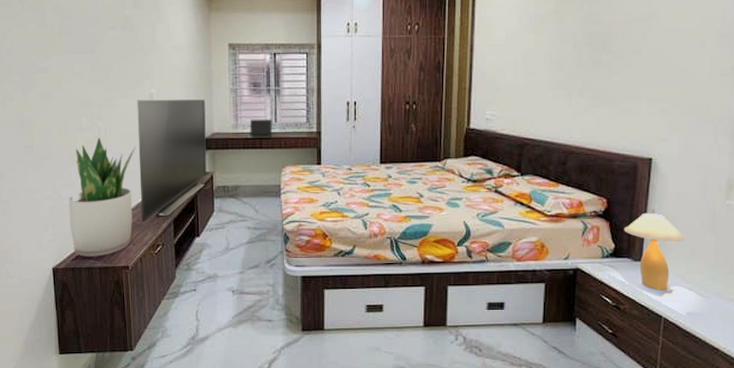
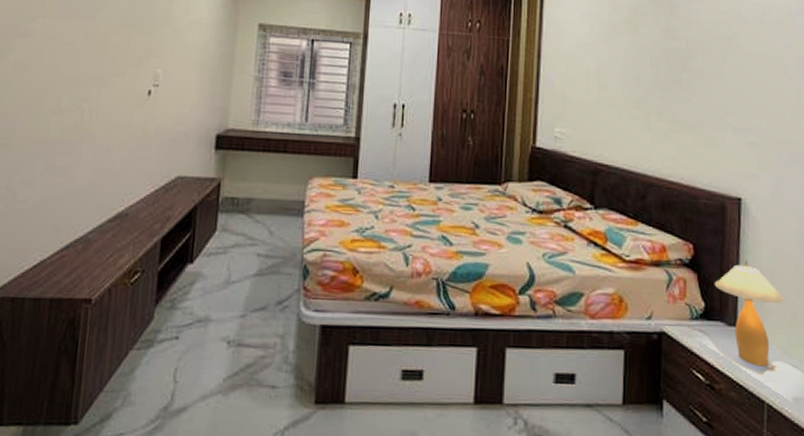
planter: present [68,137,136,257] -> none [19,124,127,283]
television: present [137,99,207,224] -> none [119,80,222,241]
laptop: present [248,119,272,139] -> none [270,115,302,142]

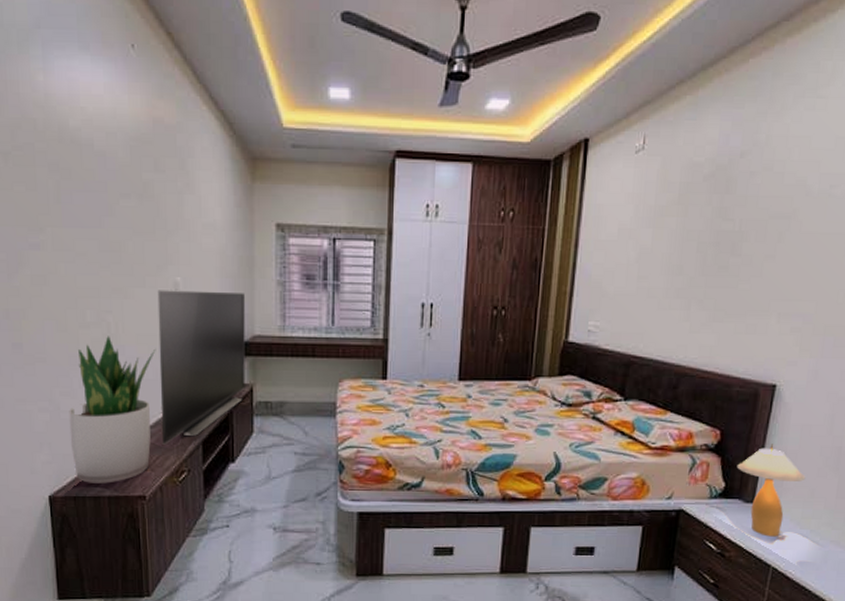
planter: none [19,124,127,283] -> present [69,336,156,484]
television: none [119,80,222,241] -> present [157,290,245,445]

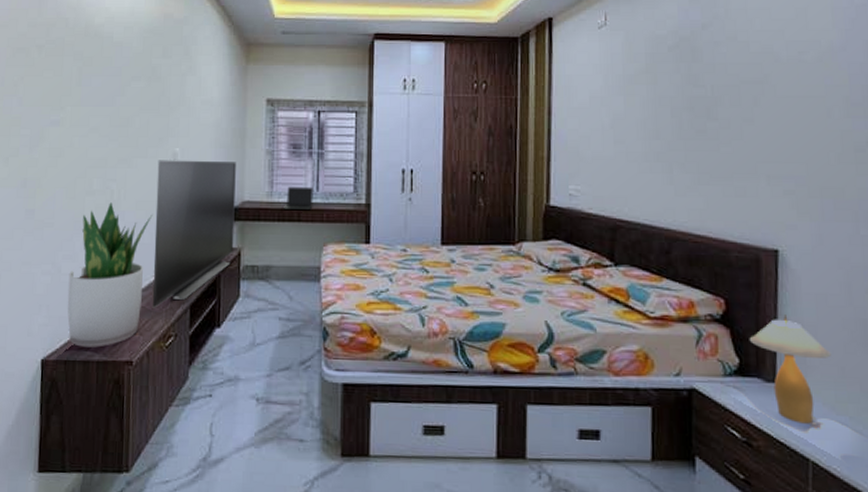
laptop: none [297,320,328,346] -> present [284,186,313,211]

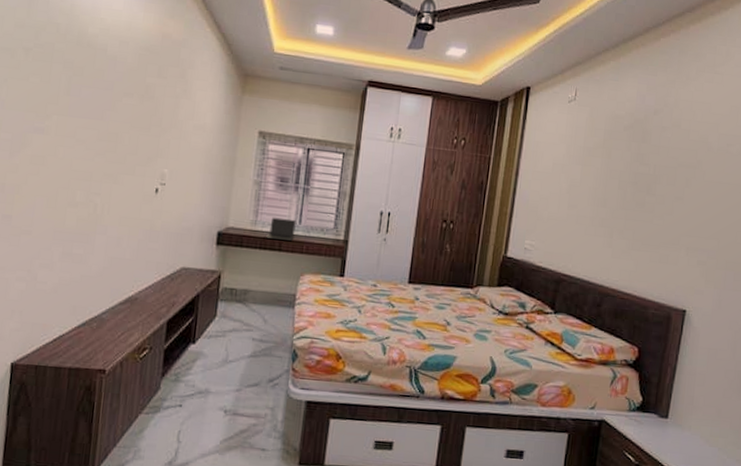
planter: present [67,202,153,348] -> none [41,216,136,355]
television: present [153,160,236,308] -> none [130,179,224,322]
table lamp: present [749,314,832,424] -> none [652,364,713,453]

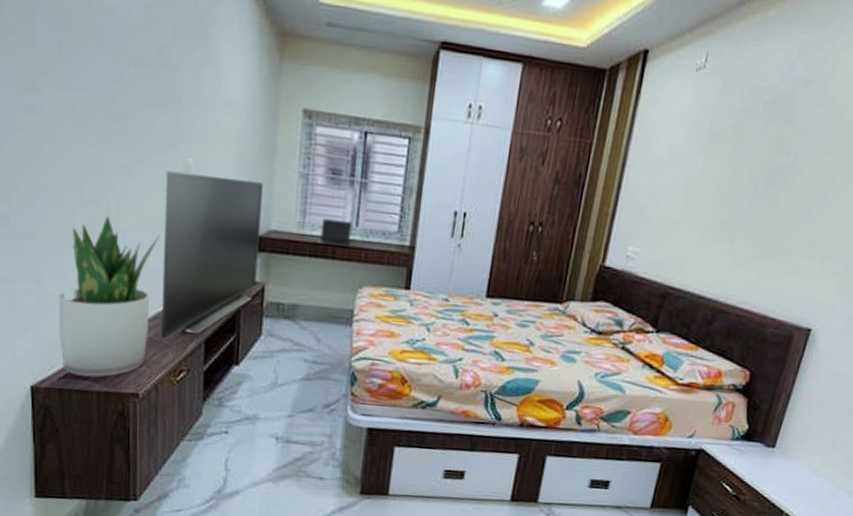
planter: none [41,216,136,355] -> present [58,216,160,378]
television: none [130,179,224,322] -> present [161,170,263,341]

